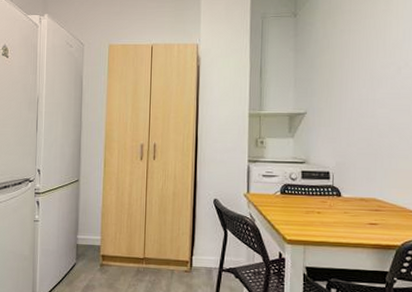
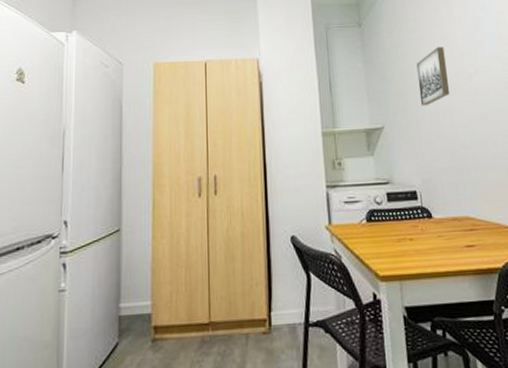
wall art: none [344,39,376,96] -> present [416,47,450,106]

